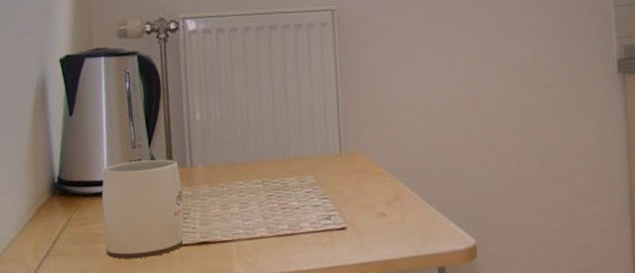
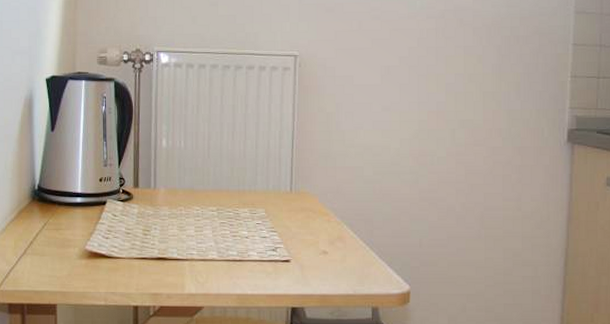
mug: present [101,159,184,260] -> none [74,178,145,265]

